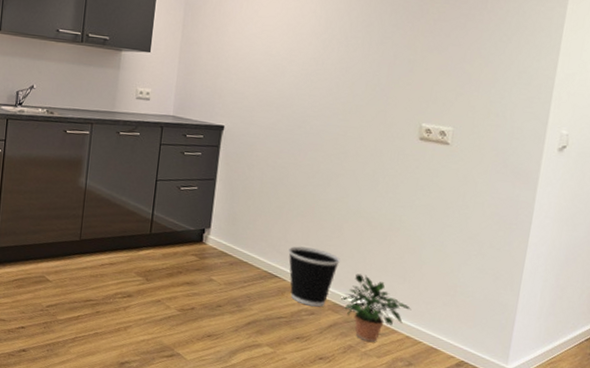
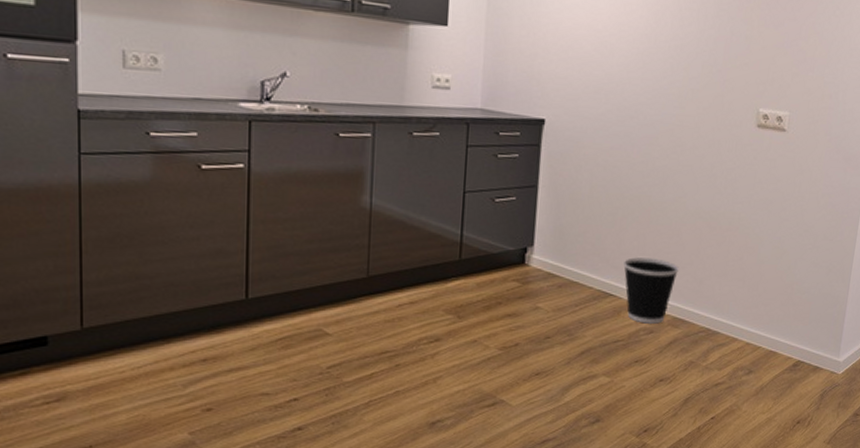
potted plant: present [341,273,412,342] -> none [681,281,751,354]

